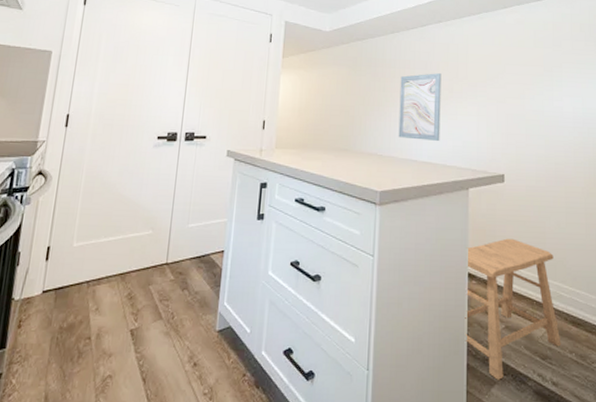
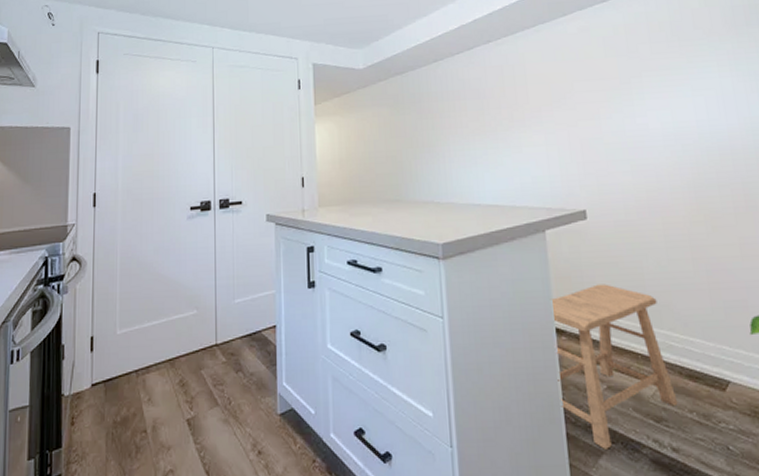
wall art: present [398,73,441,141] -> none [450,101,505,181]

